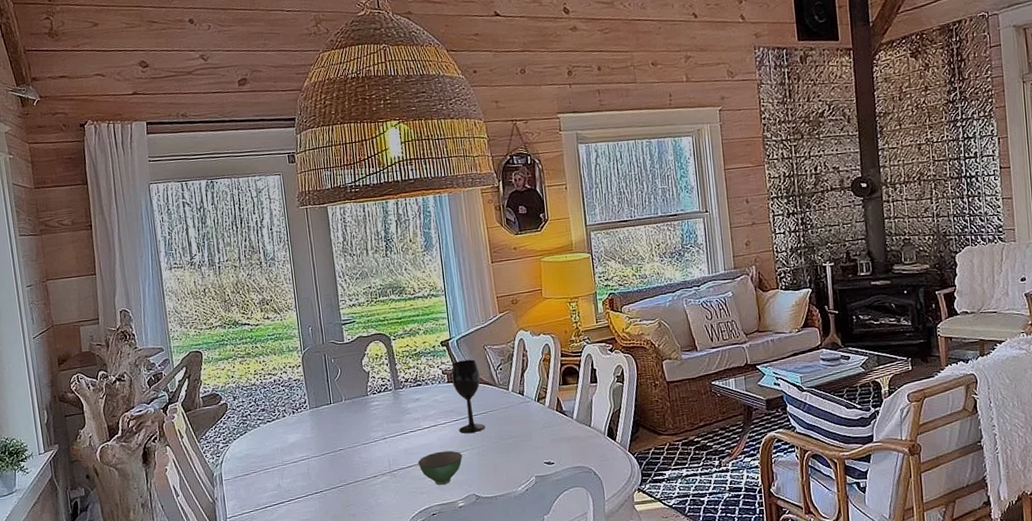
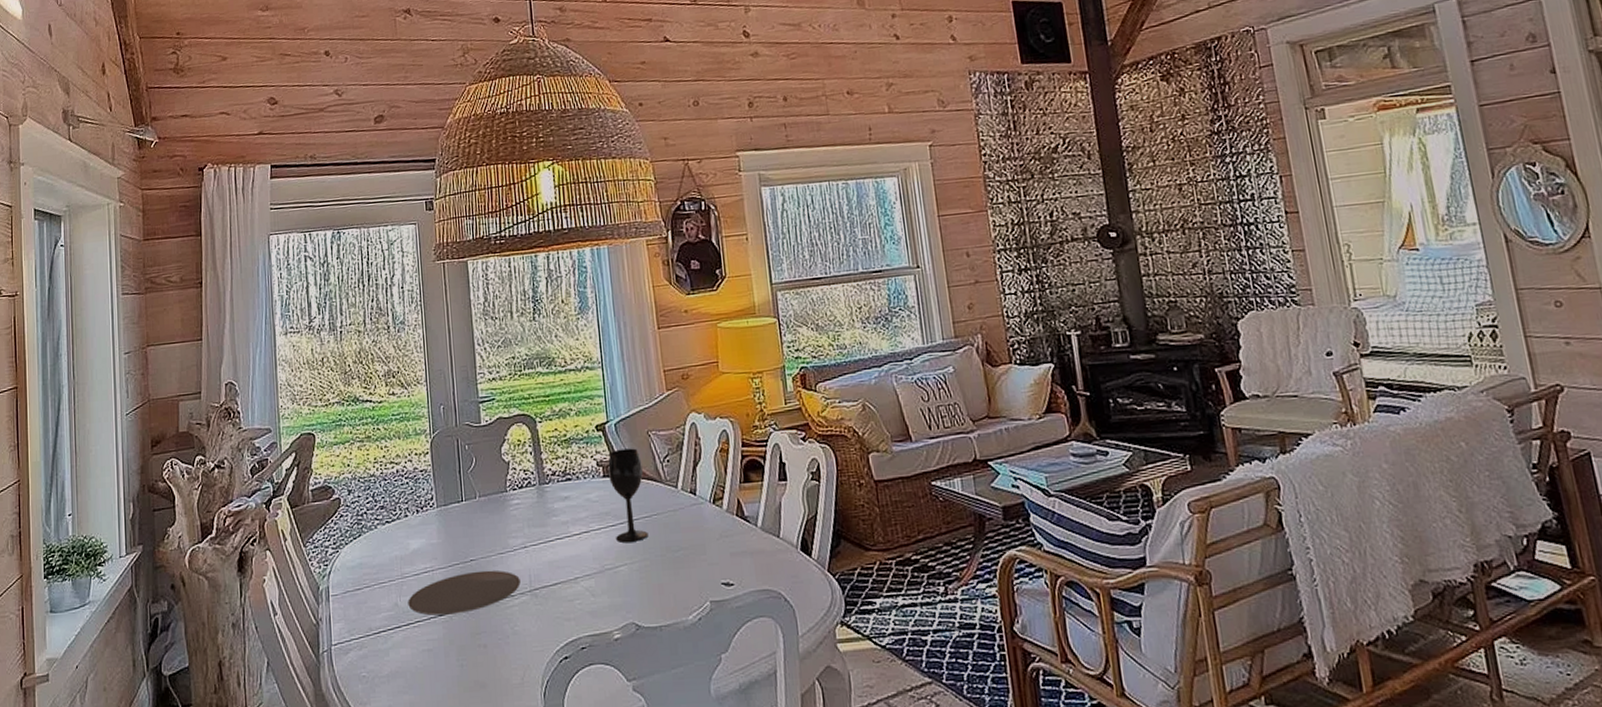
plate: none [288,457,382,493] -> present [408,570,521,616]
bowl: present [418,450,462,485] -> none [565,564,620,609]

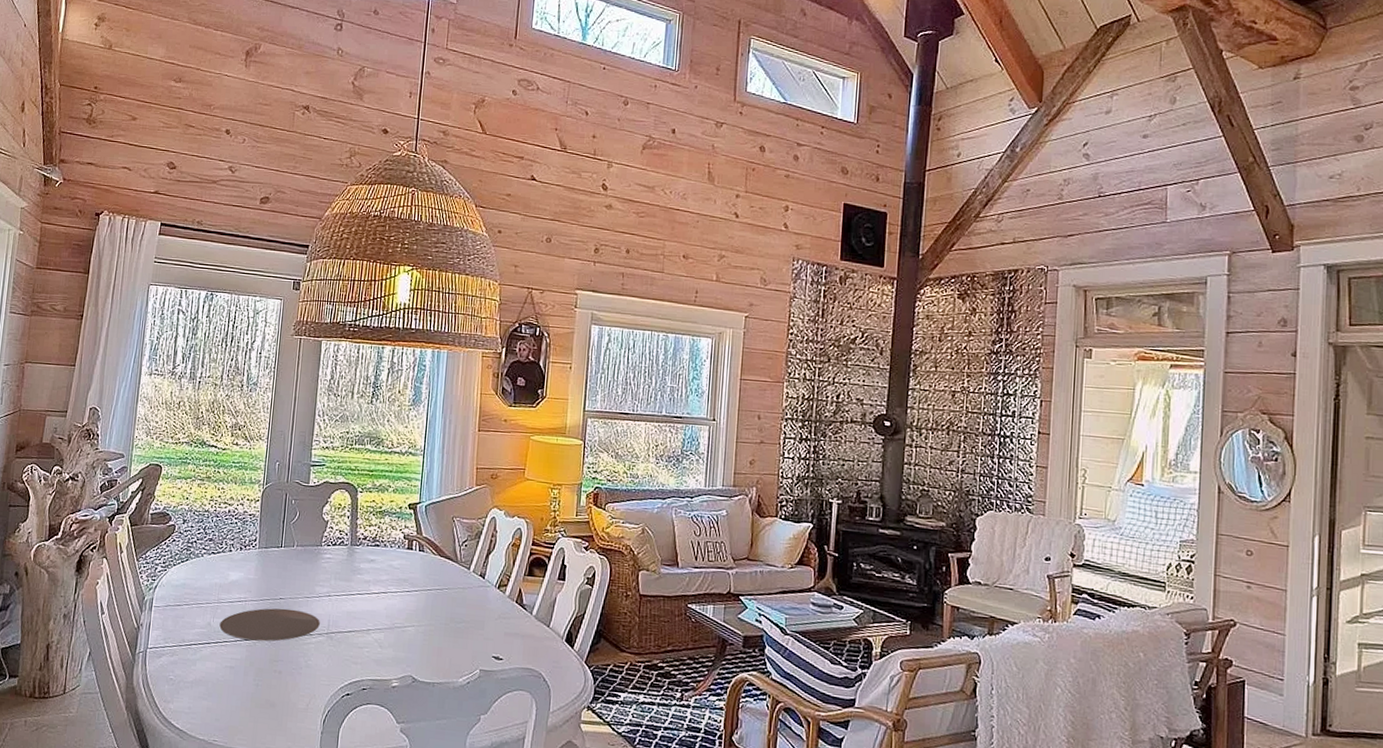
wine glass: present [607,448,649,543] -> none [409,528,443,609]

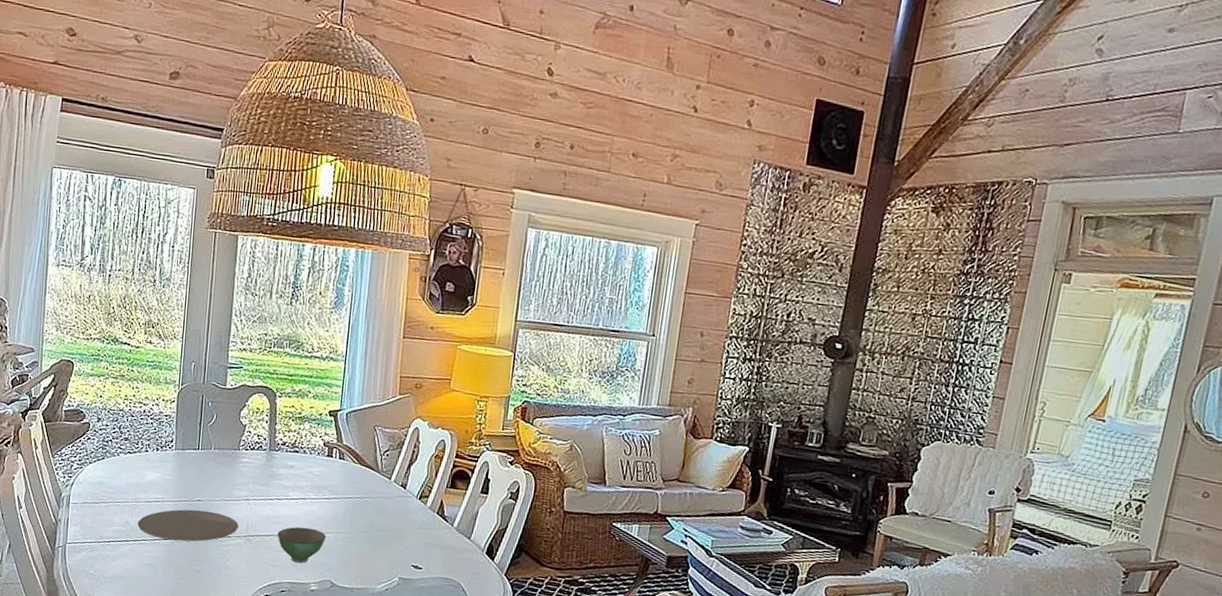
bowl: none [358,621,407,659] -> present [277,526,326,563]

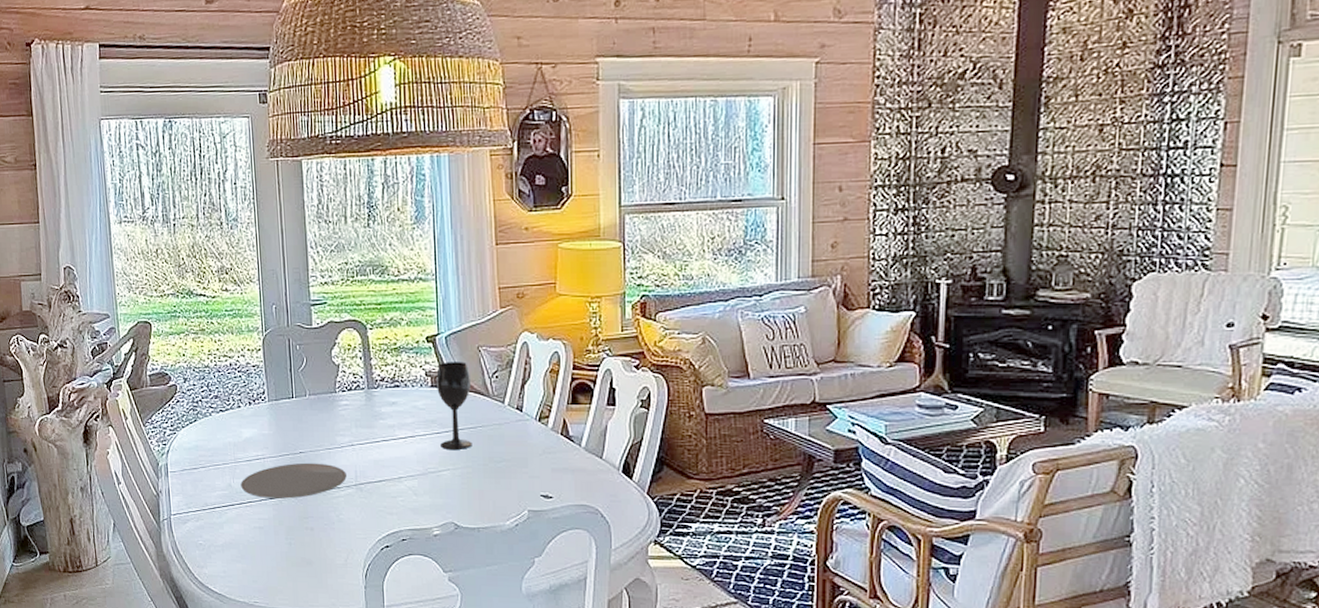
bowl: present [277,526,326,563] -> none [389,467,442,507]
wine glass: none [328,435,364,516] -> present [435,362,472,451]

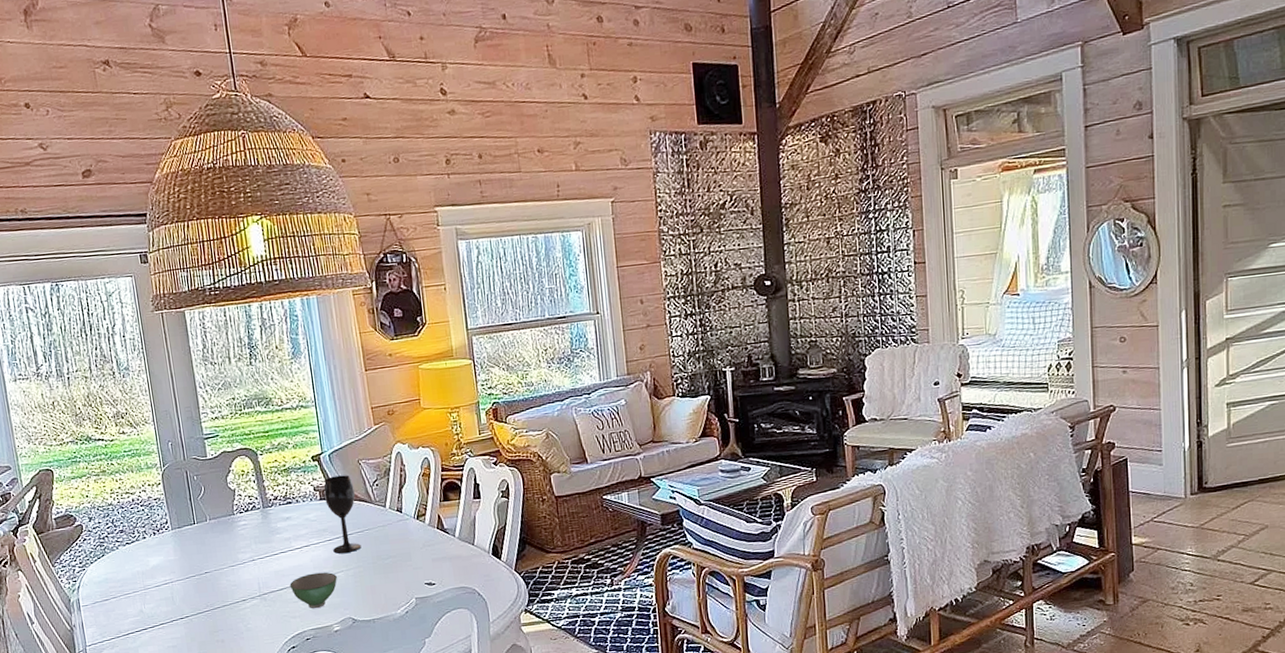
plate: present [240,462,347,499] -> none [151,580,251,619]
bowl: none [389,467,442,507] -> present [289,572,337,608]

